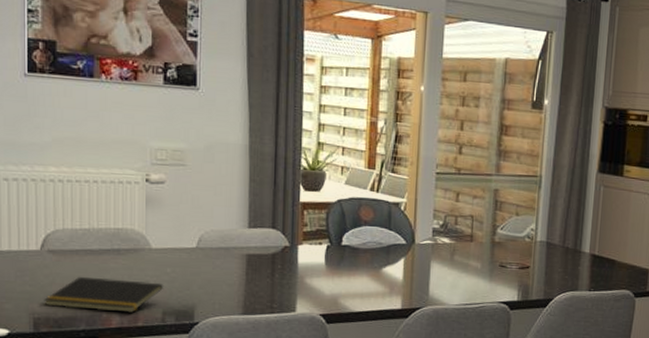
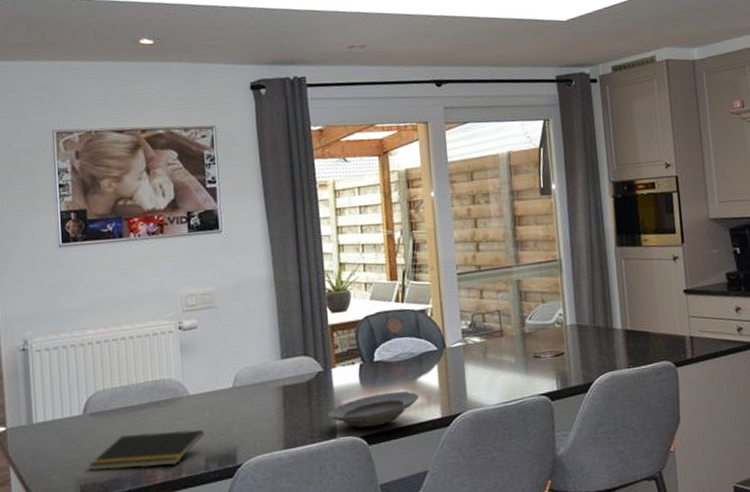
plate: none [288,276,382,308] -> present [327,391,419,428]

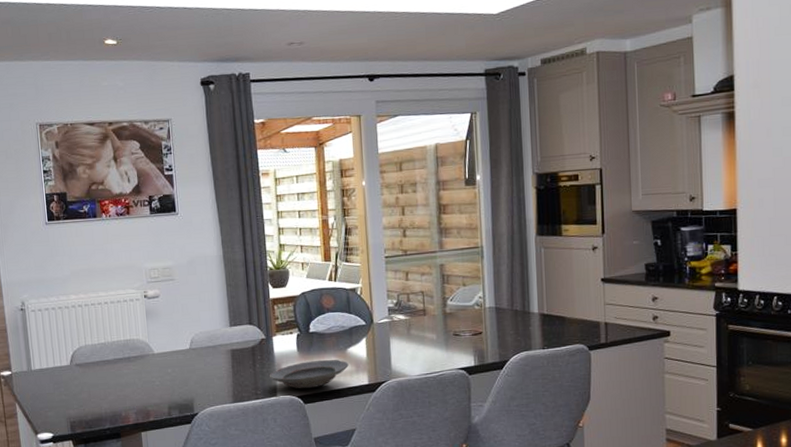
notepad: present [89,429,205,471] -> none [76,382,168,411]

